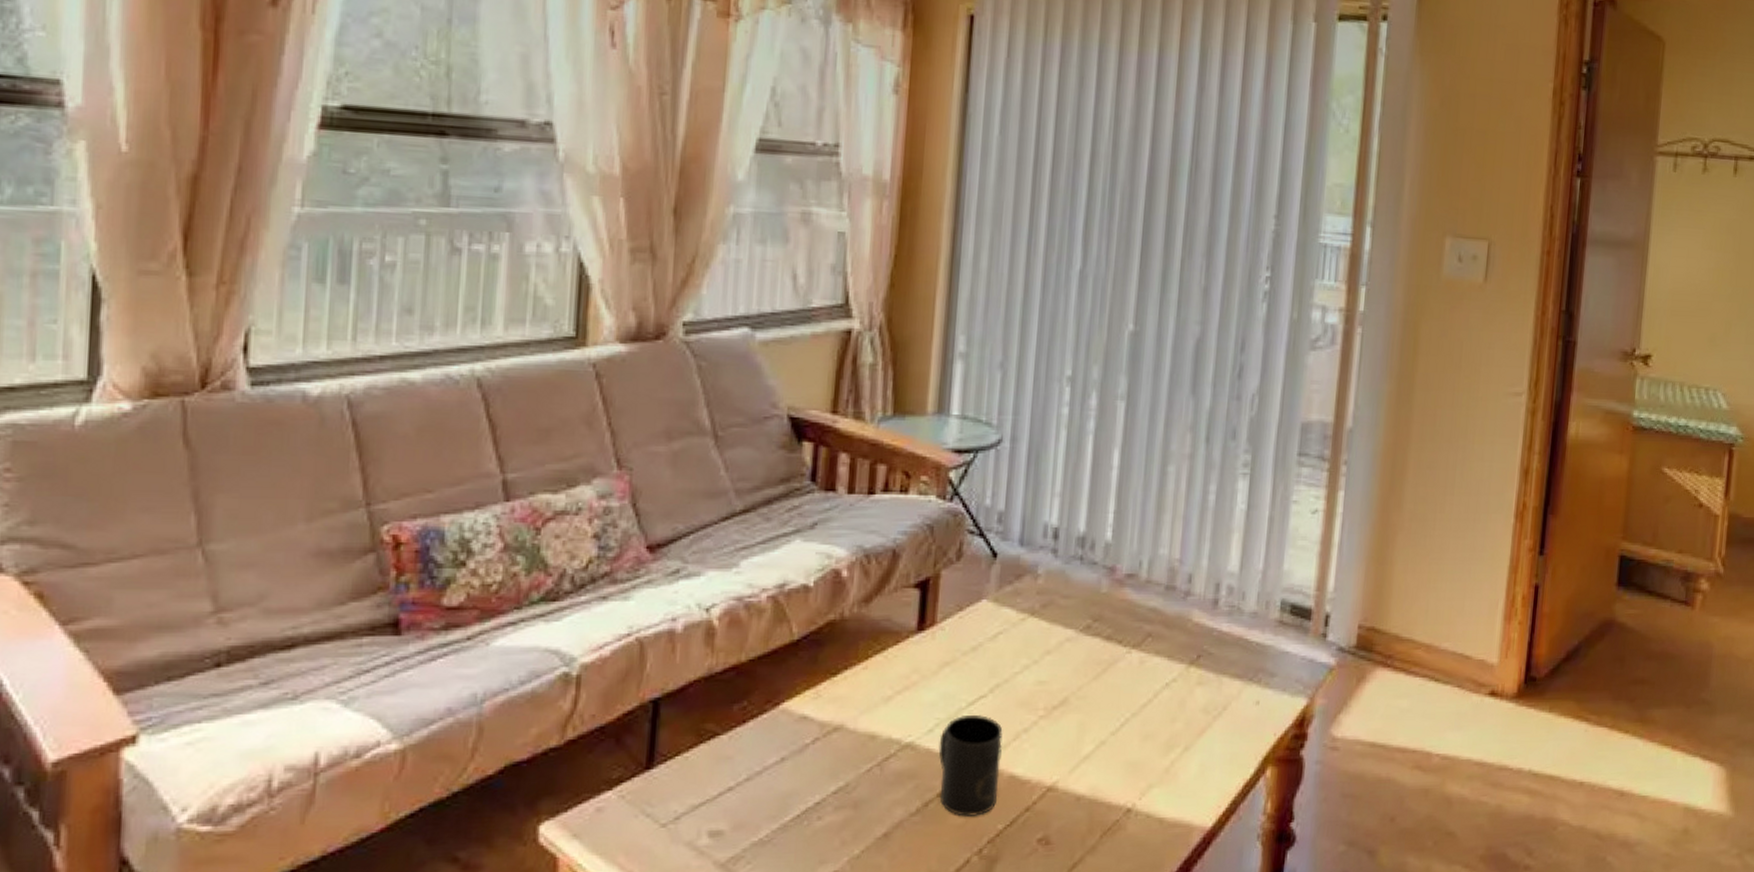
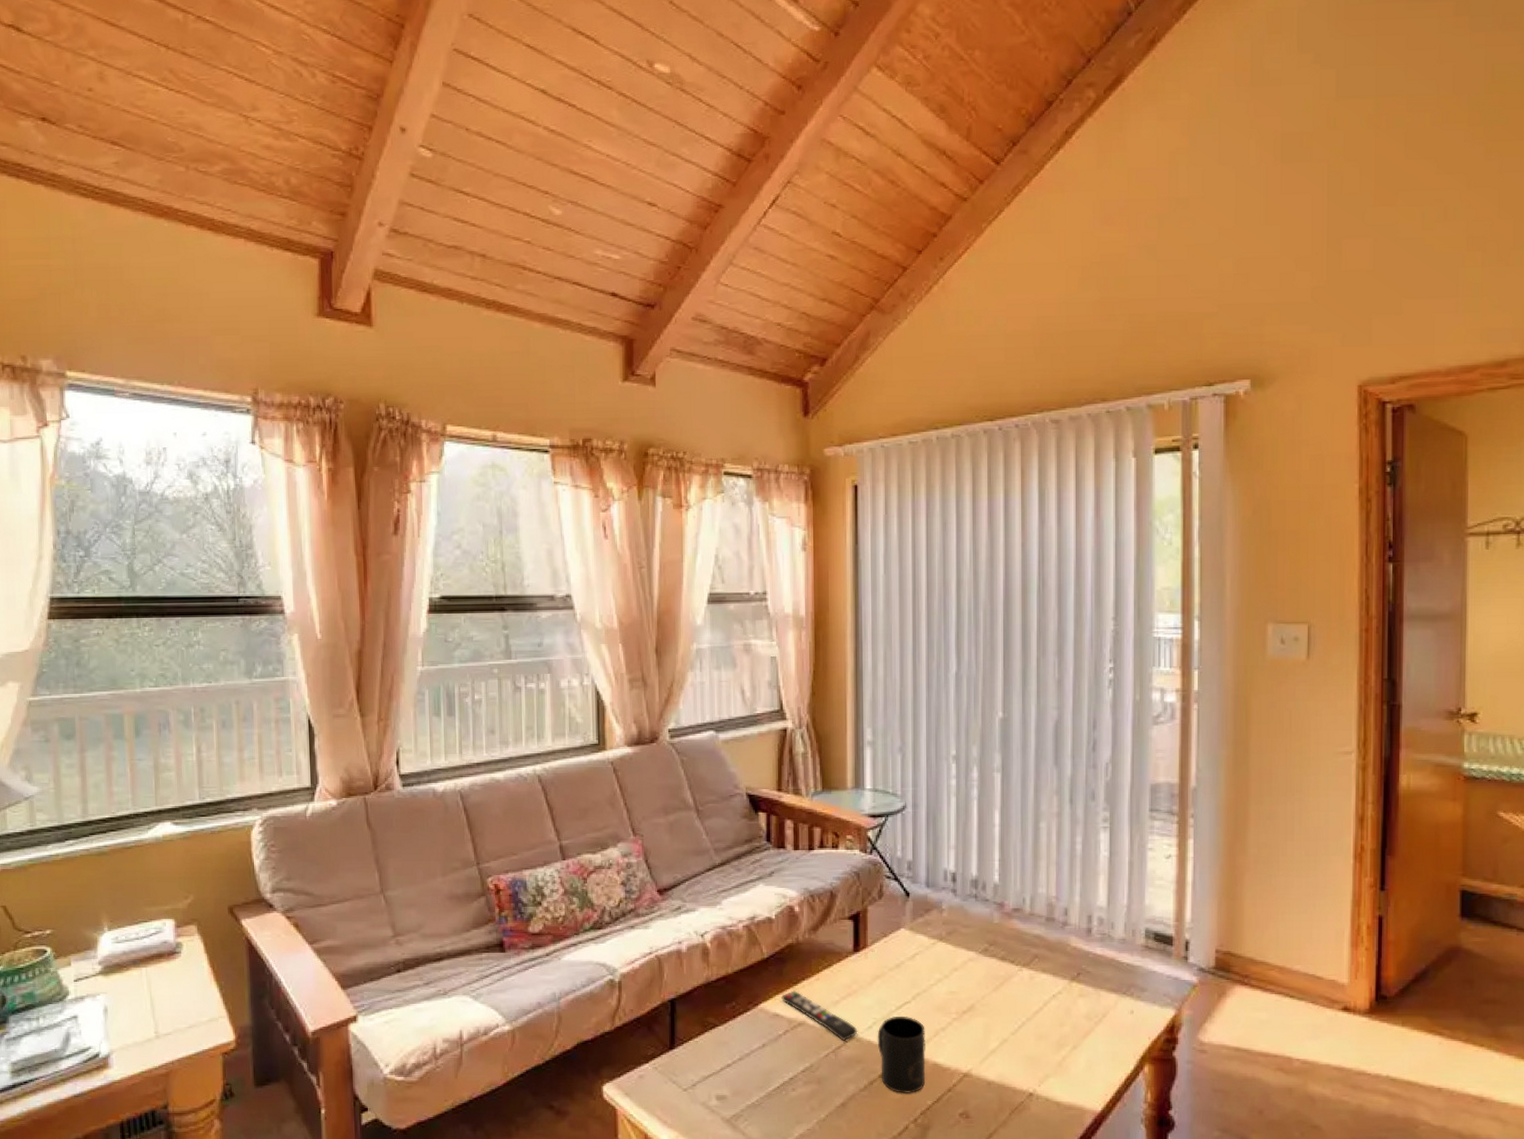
remote control: none [813,683,914,750] -> present [782,990,858,1041]

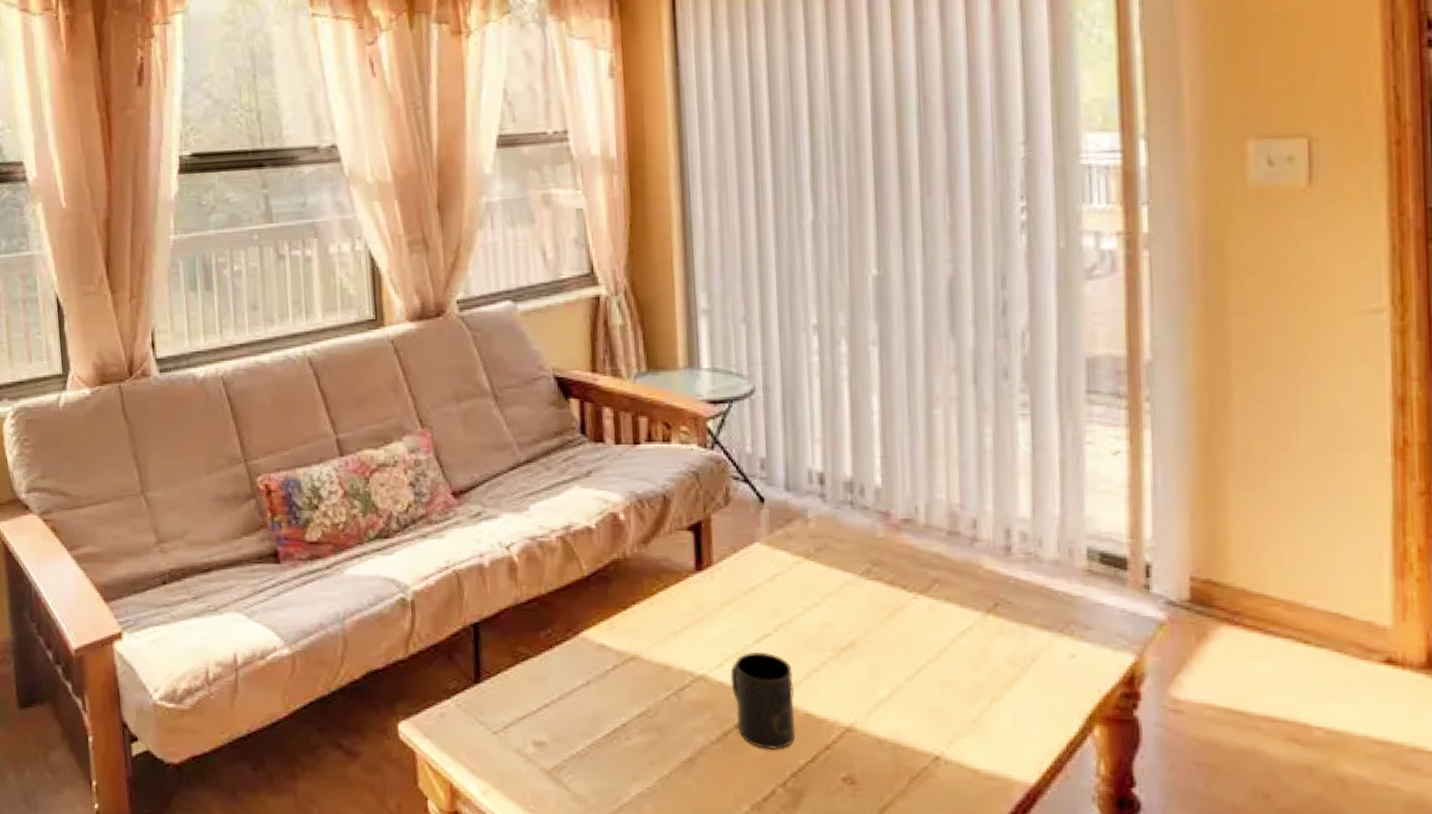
remote control: present [782,990,858,1041] -> none [608,617,706,681]

